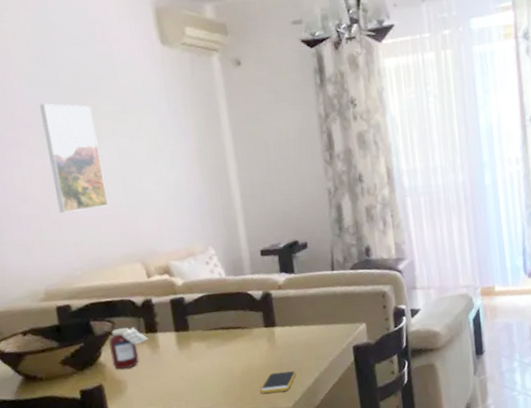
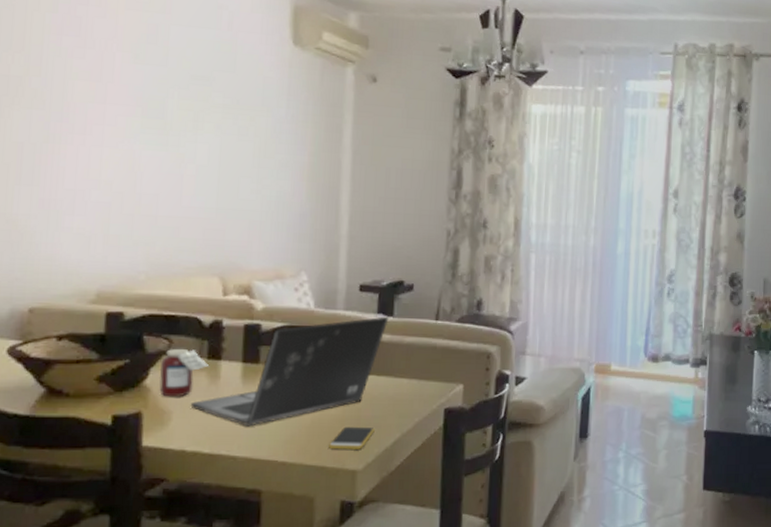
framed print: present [39,103,108,213] -> none [135,82,200,208]
laptop: none [140,274,291,385] -> present [190,316,389,427]

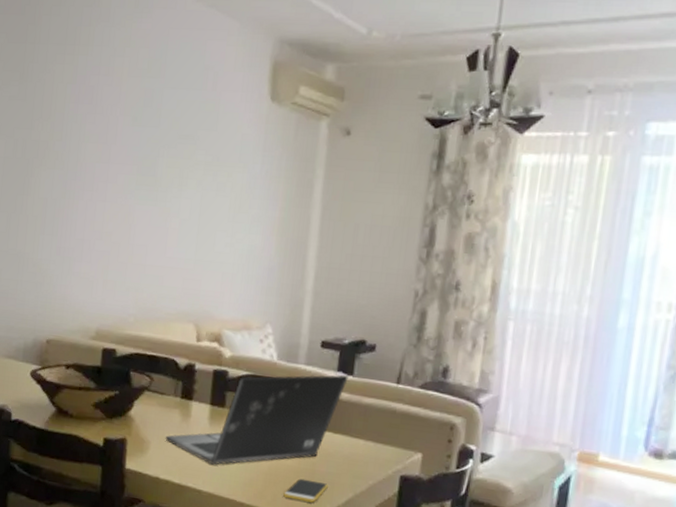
jar: present [159,349,210,397] -> none [141,386,183,430]

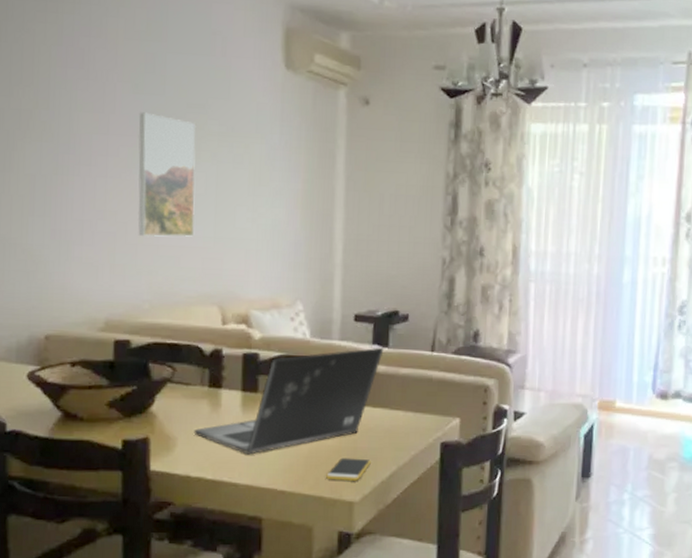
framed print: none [128,143,186,259] -> present [137,112,197,237]

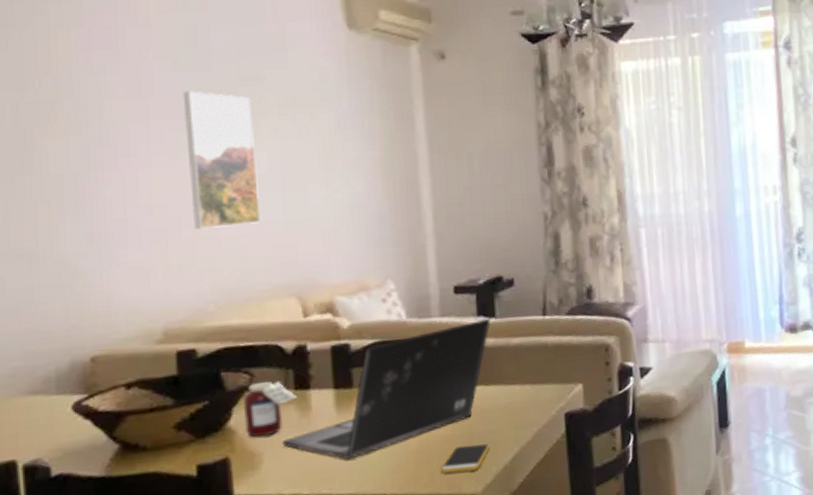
jar: none [164,377,211,424] -> present [242,381,298,438]

